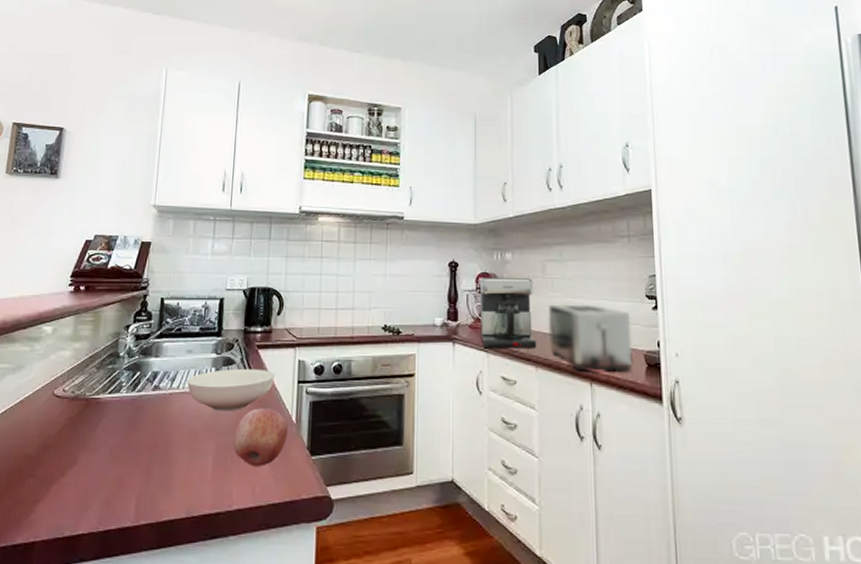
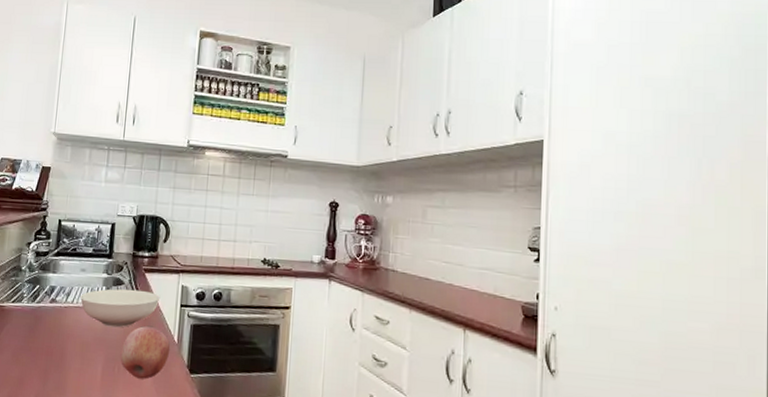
coffee maker: present [480,277,537,350] -> none [356,219,413,292]
toaster: present [548,304,634,371] -> none [424,249,511,320]

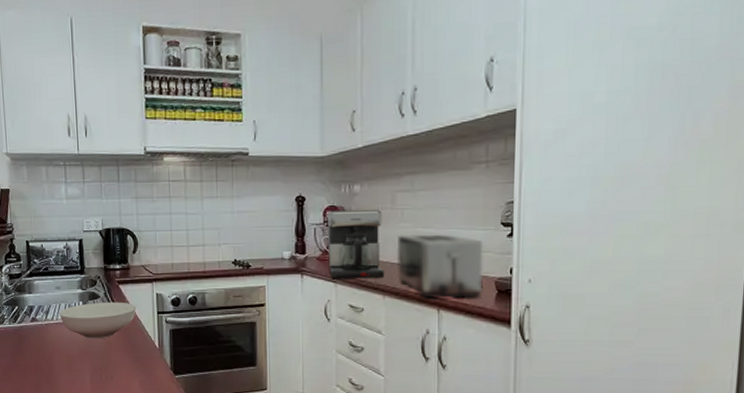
fruit: present [120,326,171,379] -> none [105,335,153,384]
coffee maker: none [356,219,413,292] -> present [328,209,385,280]
toaster: none [424,249,511,320] -> present [396,234,484,298]

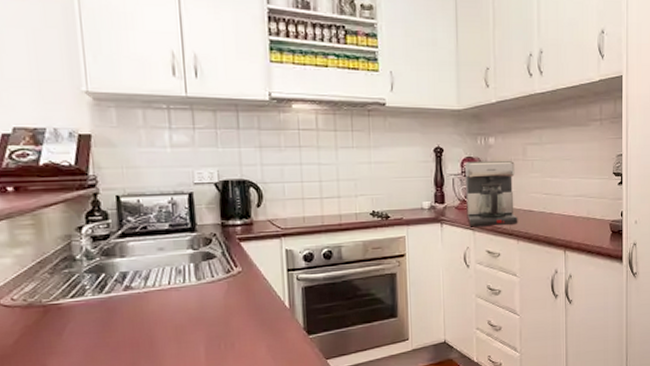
bowl: present [59,302,137,339] -> none [163,261,263,305]
toaster: present [396,234,484,298] -> none [528,183,601,241]

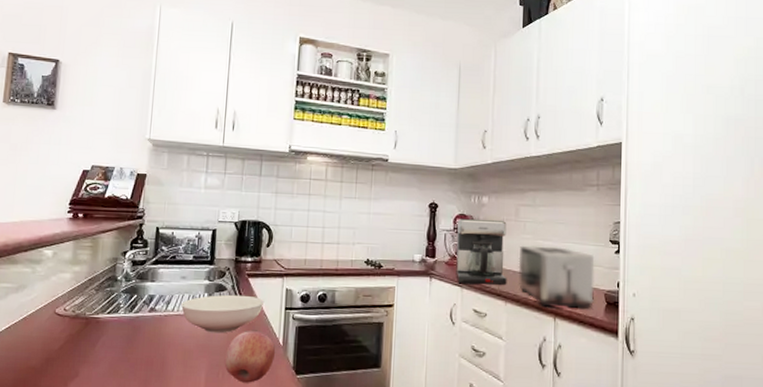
bowl: none [163,261,263,305] -> present [181,294,265,333]
fruit: none [224,297,283,351] -> present [224,331,276,383]
toaster: none [528,183,601,241] -> present [518,245,595,307]

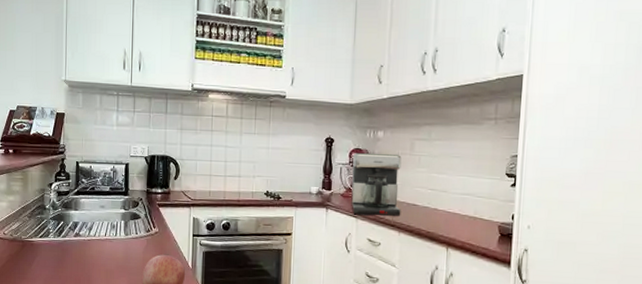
bowl: present [181,294,265,333] -> none [102,222,174,256]
toaster: present [518,245,595,307] -> none [412,178,490,238]

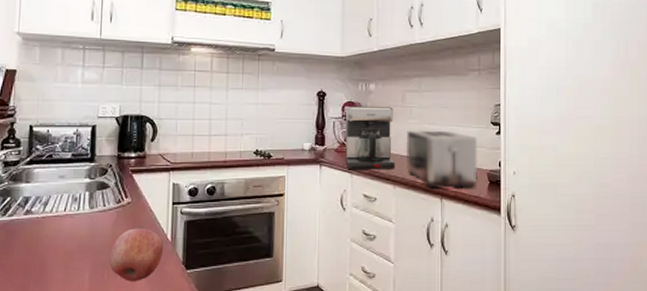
toaster: none [412,178,490,238] -> present [406,130,479,188]

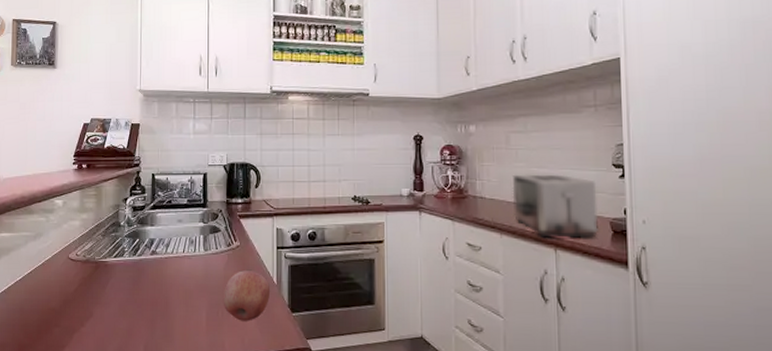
coffee maker: present [345,105,396,170] -> none [445,148,501,218]

